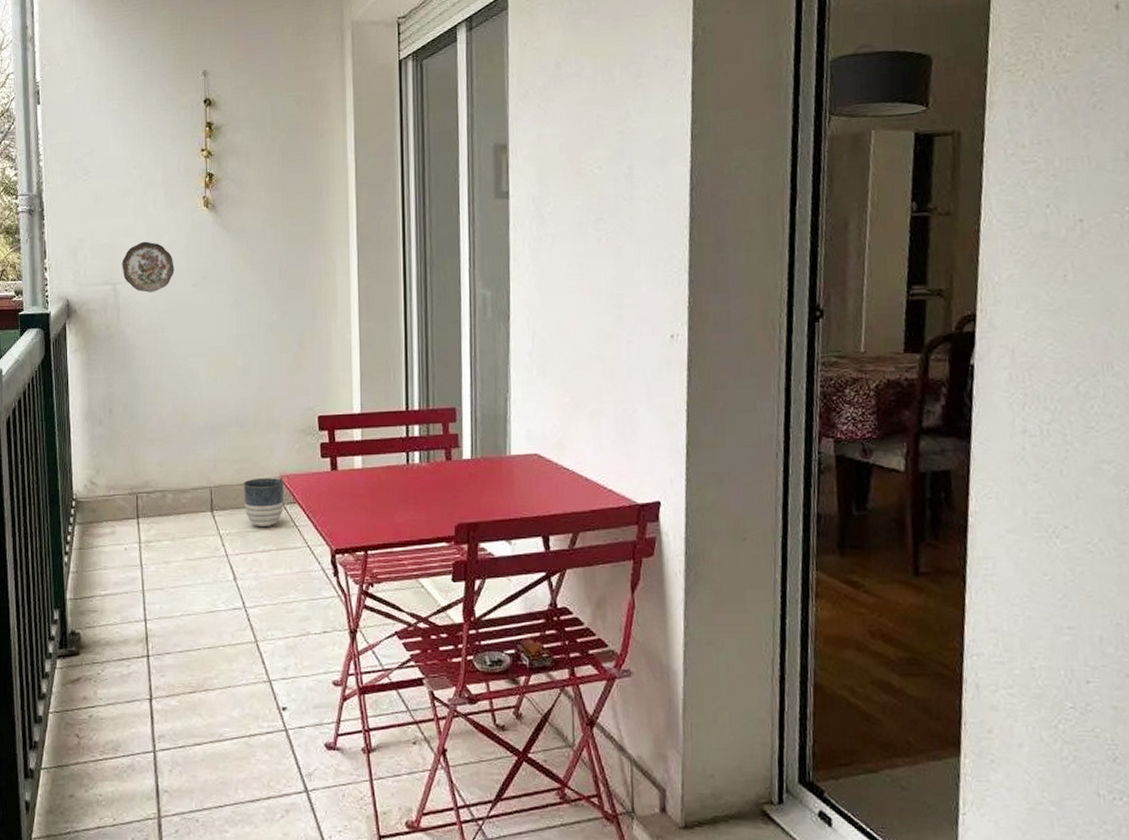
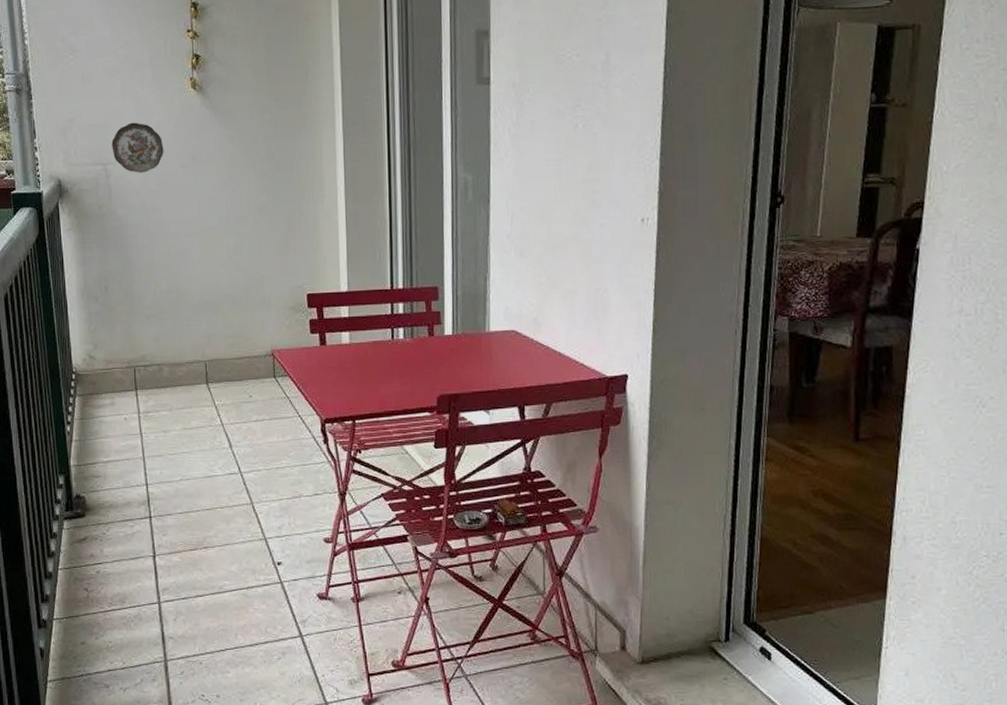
planter: present [243,478,285,528] -> none [236,352,276,399]

